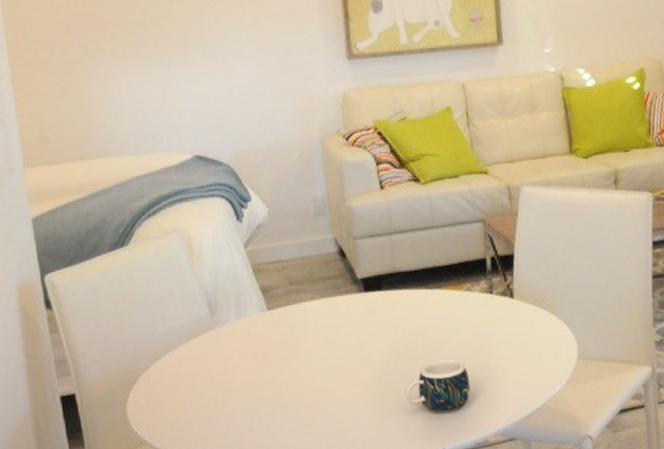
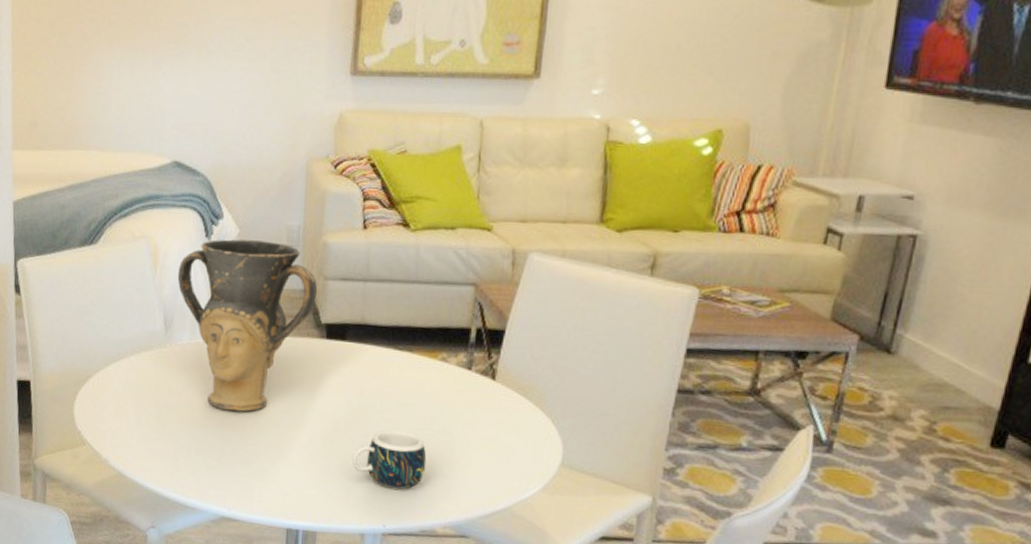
vase: none [214,214,350,378] -> present [177,239,318,412]

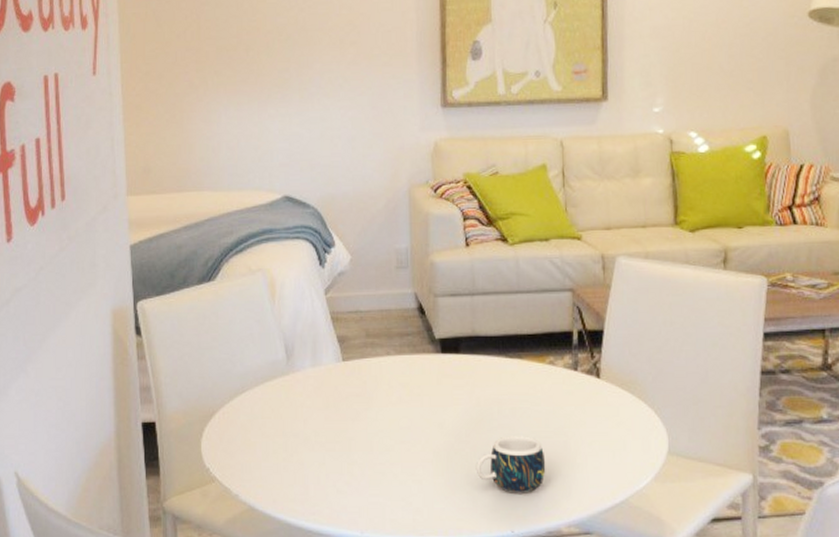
vase: present [177,239,318,412] -> none [295,265,429,433]

